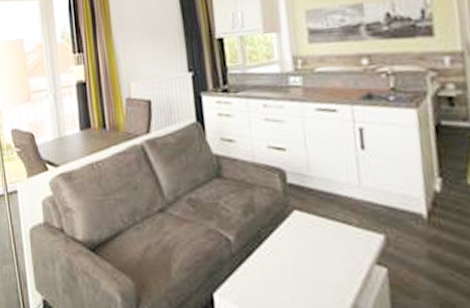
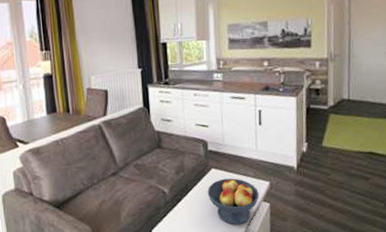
fruit bowl: none [289,226,369,298] -> present [207,178,259,225]

